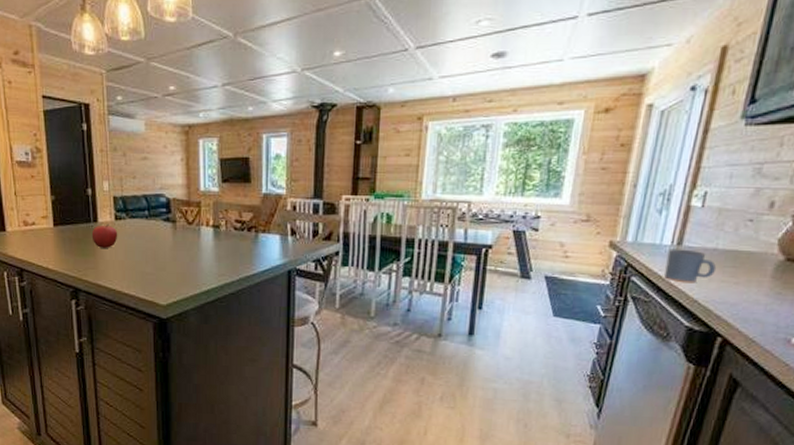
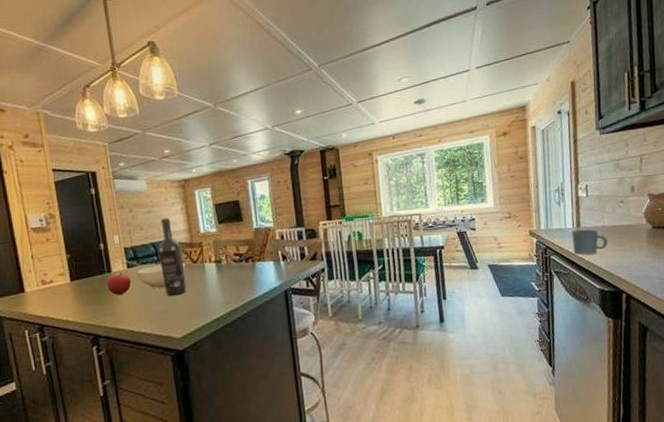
bowl: none [124,221,179,247] -> present [136,263,186,288]
wine bottle: none [150,168,178,258] -> present [157,217,187,296]

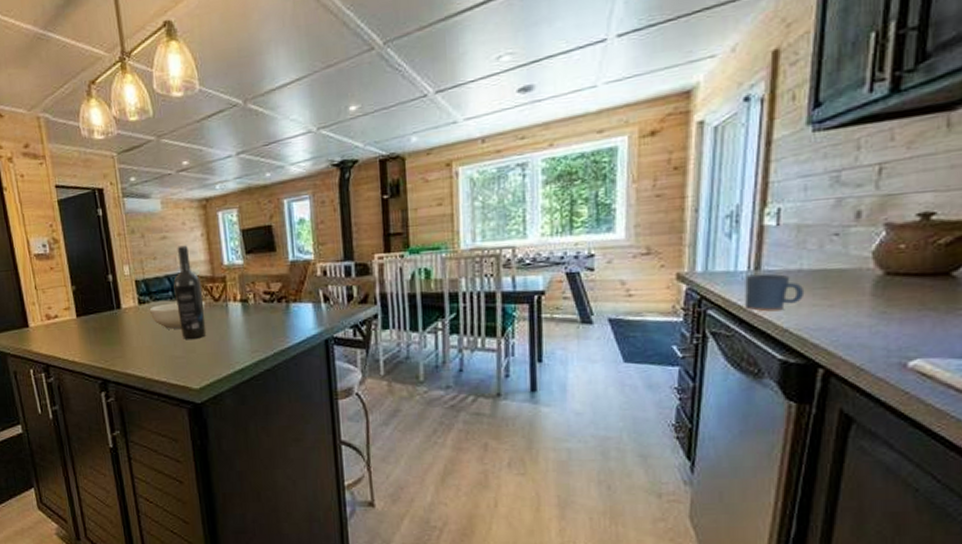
fruit: present [106,272,132,295] -> none [116,308,144,335]

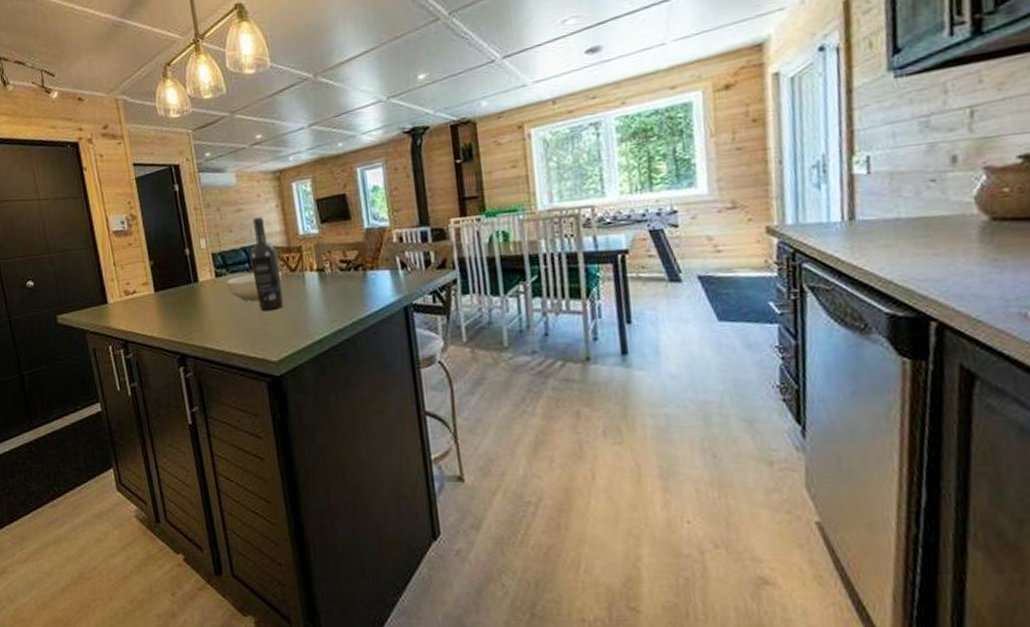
mug: present [745,273,805,312] -> none [839,223,906,263]

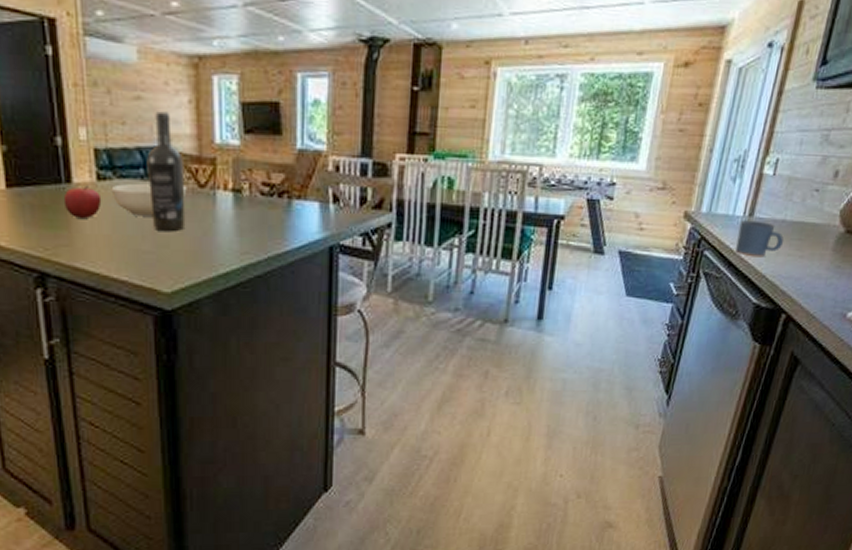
fruit: none [193,281,221,309] -> present [63,185,102,218]
mug: none [839,223,906,263] -> present [735,220,784,257]

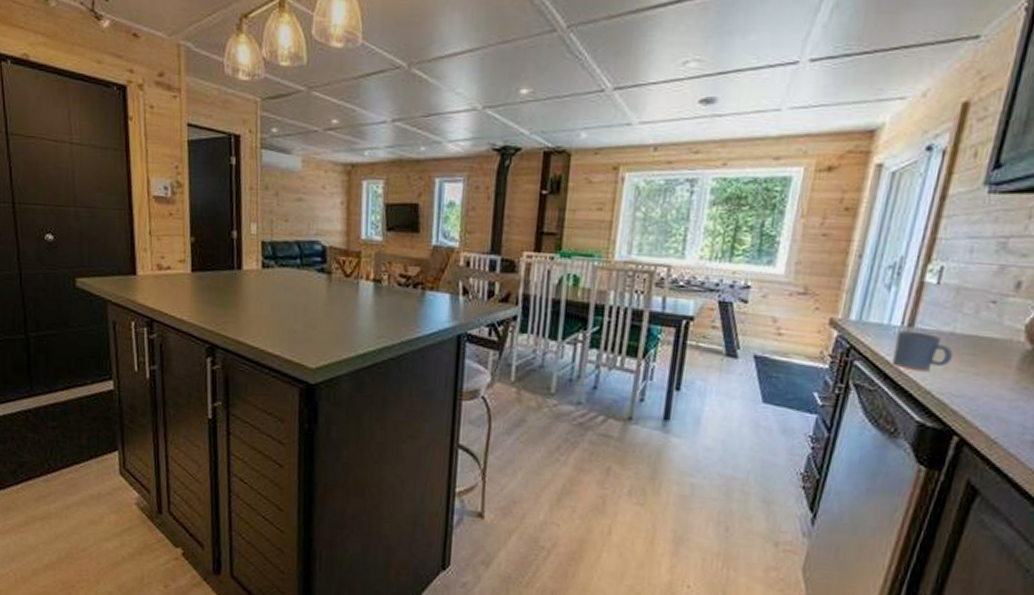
fruit: present [63,185,102,218] -> none [234,271,265,300]
bowl: present [111,183,187,216] -> none [272,271,335,301]
wine bottle: present [146,111,186,231] -> none [302,211,334,314]

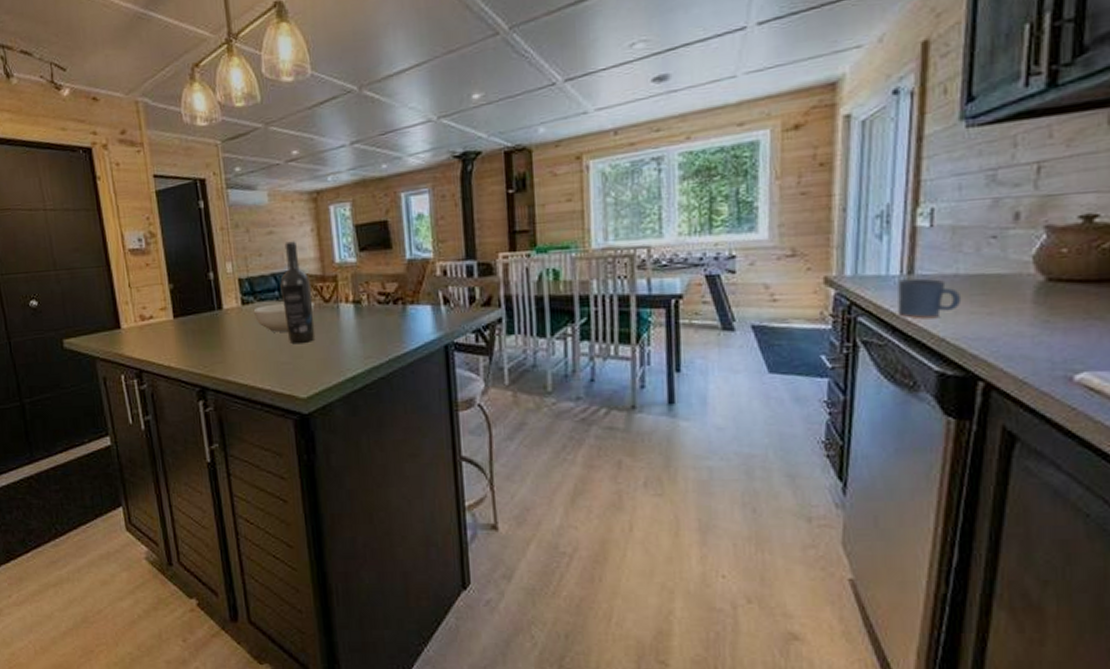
bowl: none [272,271,335,301] -> present [253,302,315,332]
wine bottle: none [302,211,334,314] -> present [280,241,316,343]

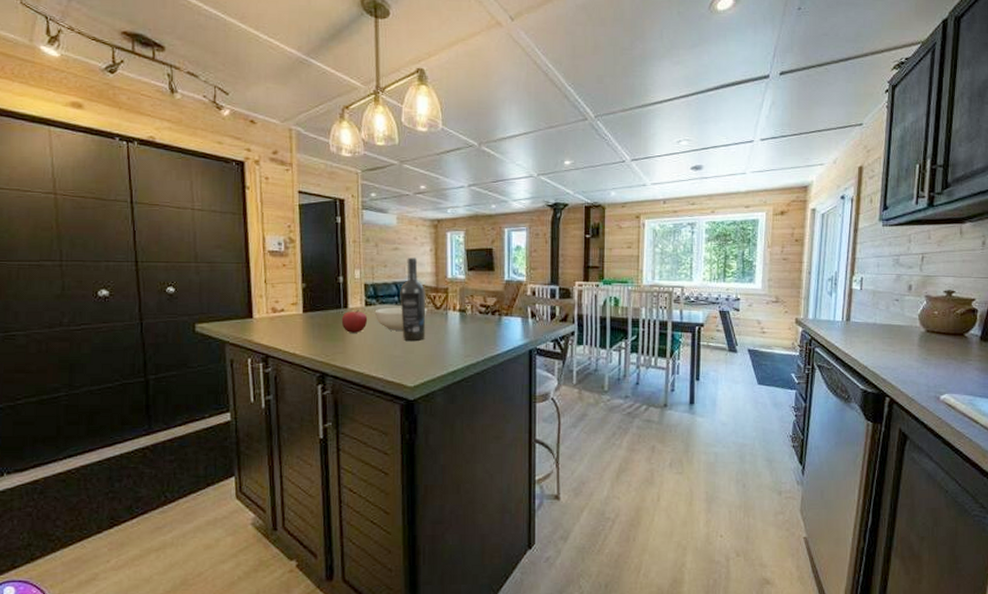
fruit: none [216,309,247,338] -> present [341,309,368,333]
mug: present [898,278,962,319] -> none [840,324,878,353]

